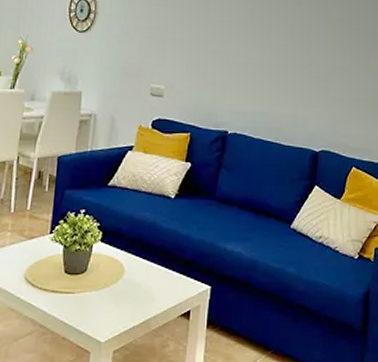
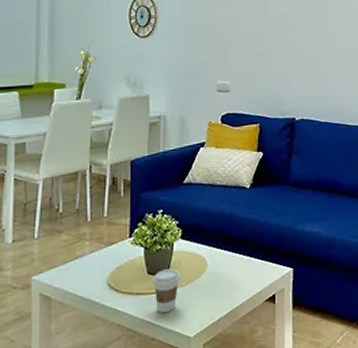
coffee cup: none [68,270,98,315] -> present [152,268,181,314]

